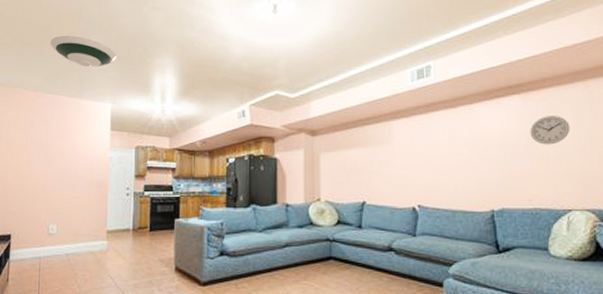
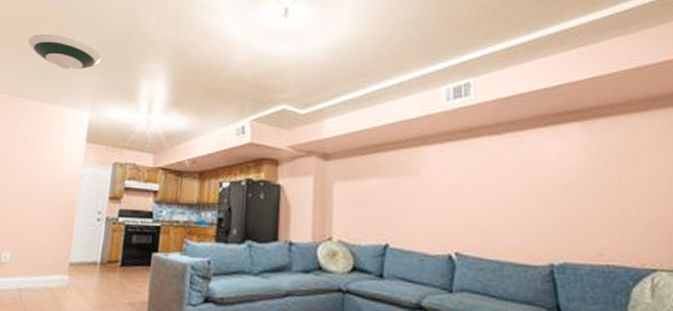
wall clock: present [530,116,570,145] -> none [596,149,649,185]

